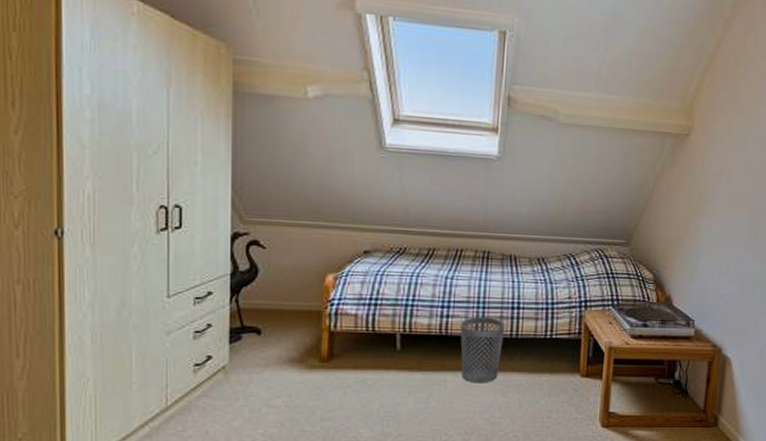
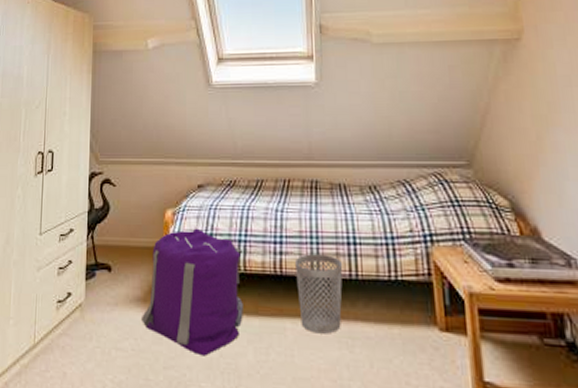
backpack: none [297,292,408,408] -> present [142,228,243,356]

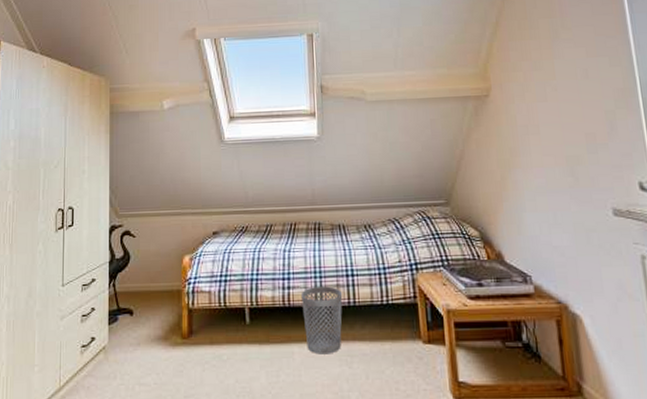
backpack: present [142,228,243,356] -> none [163,270,256,383]

